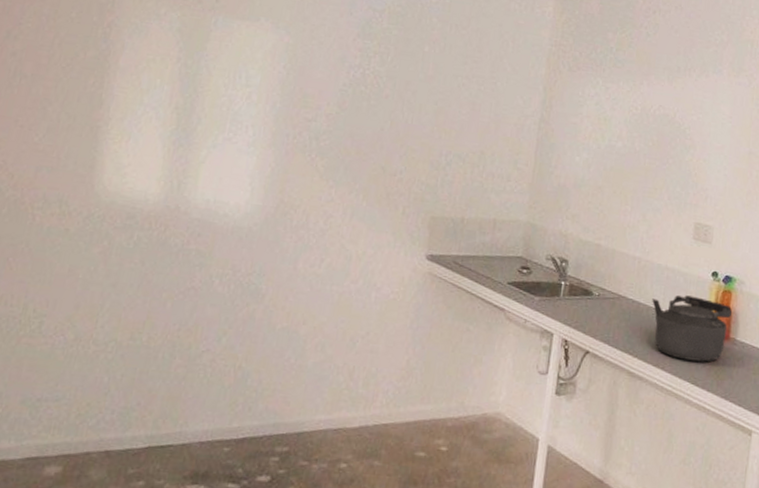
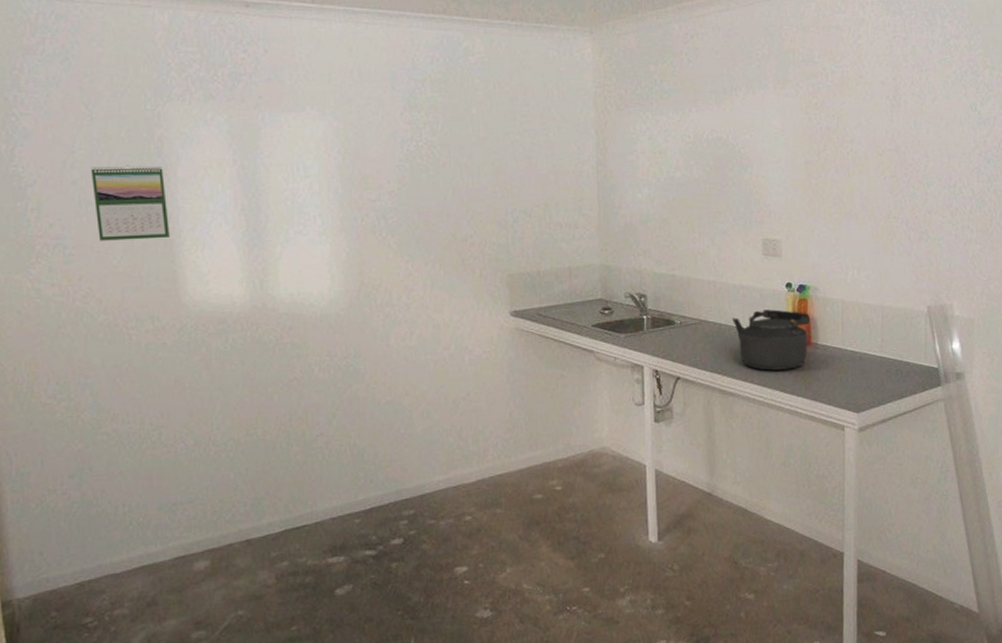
calendar: none [25,41,106,123] -> present [90,165,170,241]

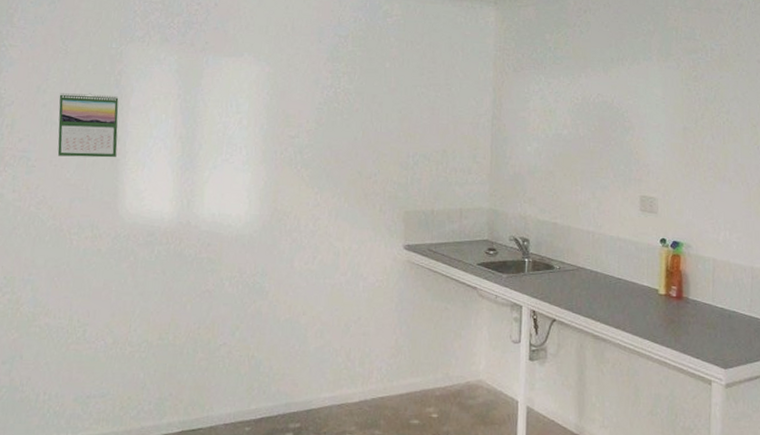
kettle: present [732,309,811,371] -> none [608,262,683,321]

